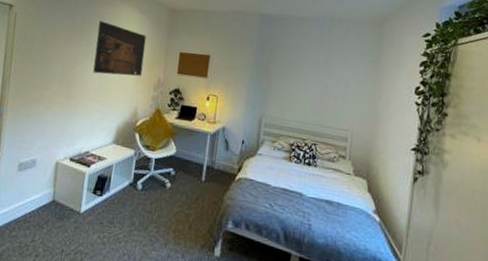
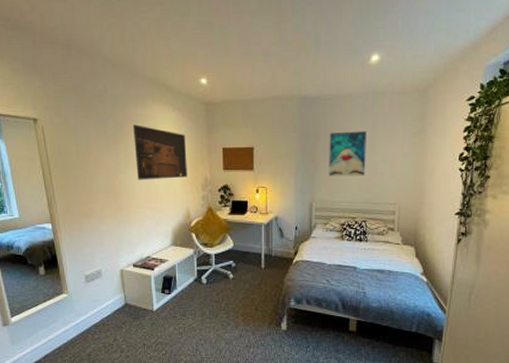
wall art: none [281,51,322,98] -> present [329,131,366,176]

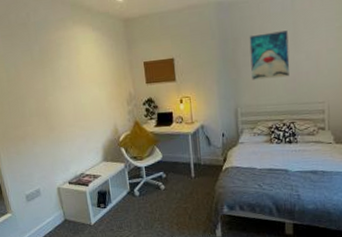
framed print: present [133,125,187,180] -> none [57,47,112,101]

